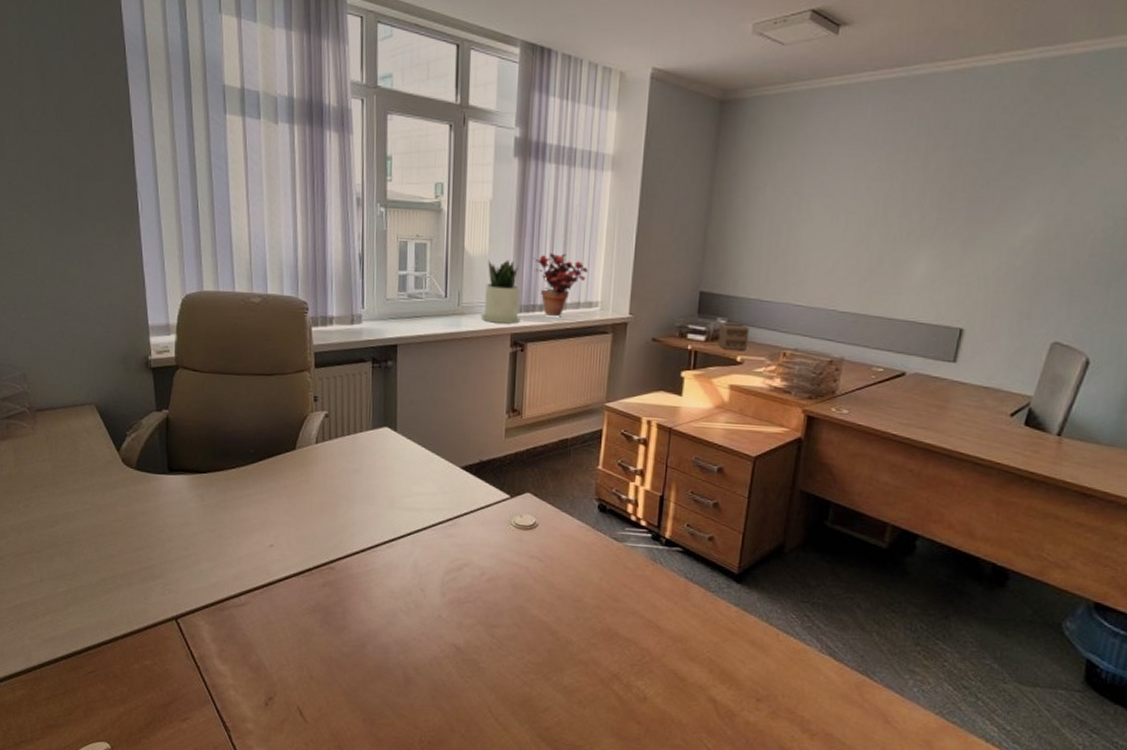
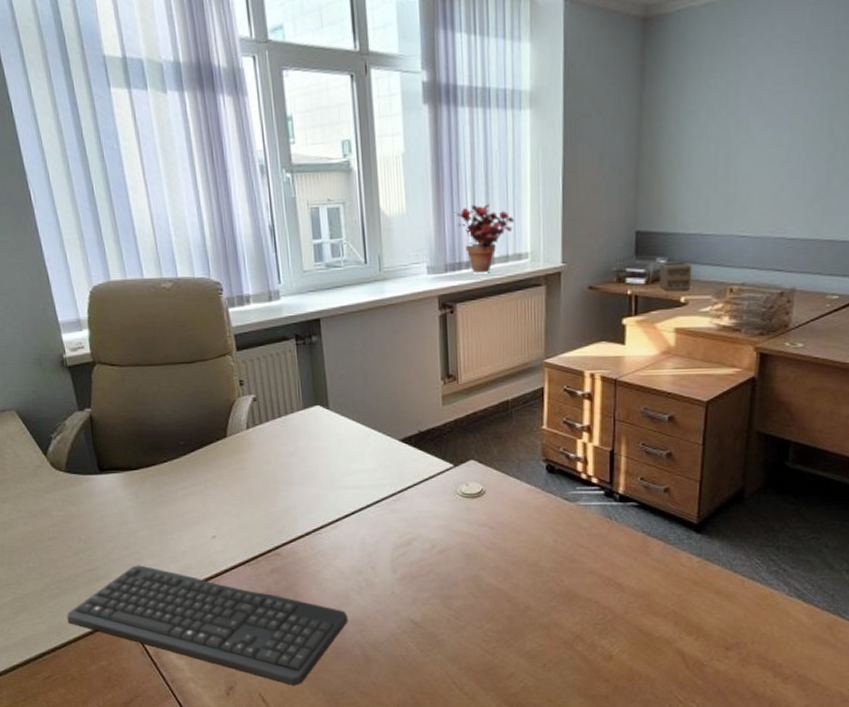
computer keyboard: none [117,567,393,702] -> present [66,565,348,686]
planter: present [480,259,521,324] -> none [404,216,448,286]

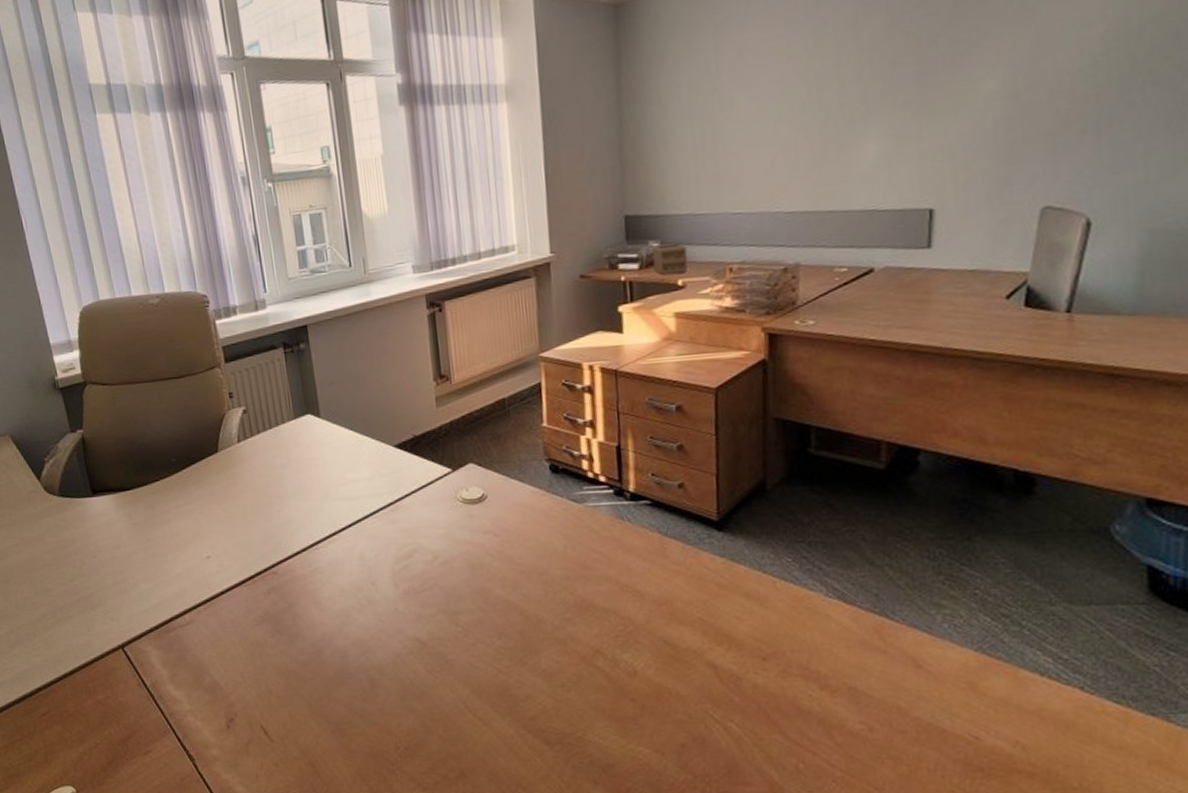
computer keyboard: present [66,565,348,686] -> none [62,590,351,716]
potted plant: present [454,204,514,274] -> none [436,198,498,270]

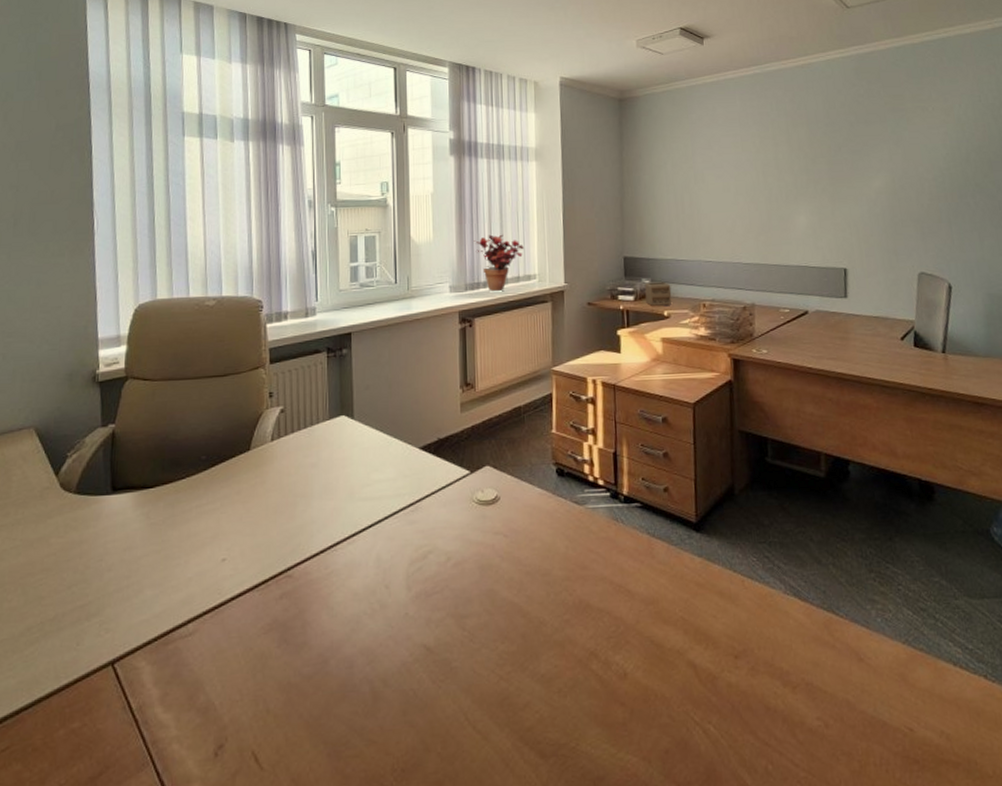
potted plant: none [436,198,498,270] -> present [474,234,524,292]

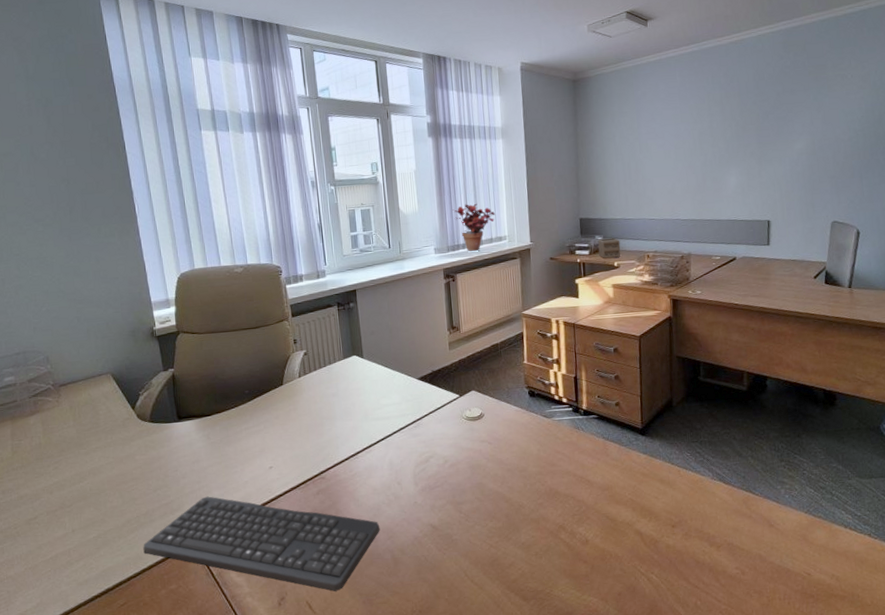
computer keyboard: none [42,597,358,738] -> present [143,496,380,591]

